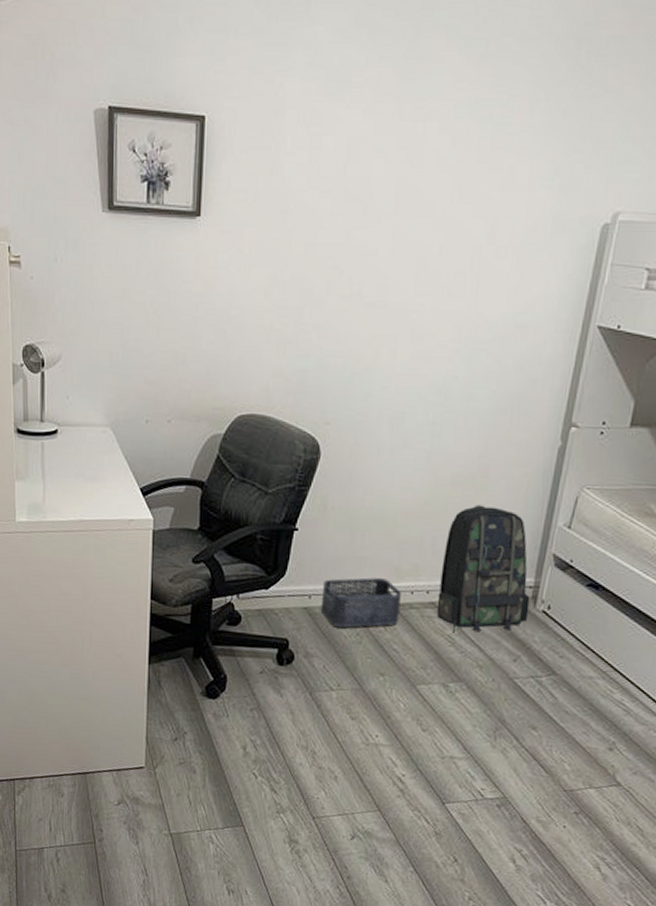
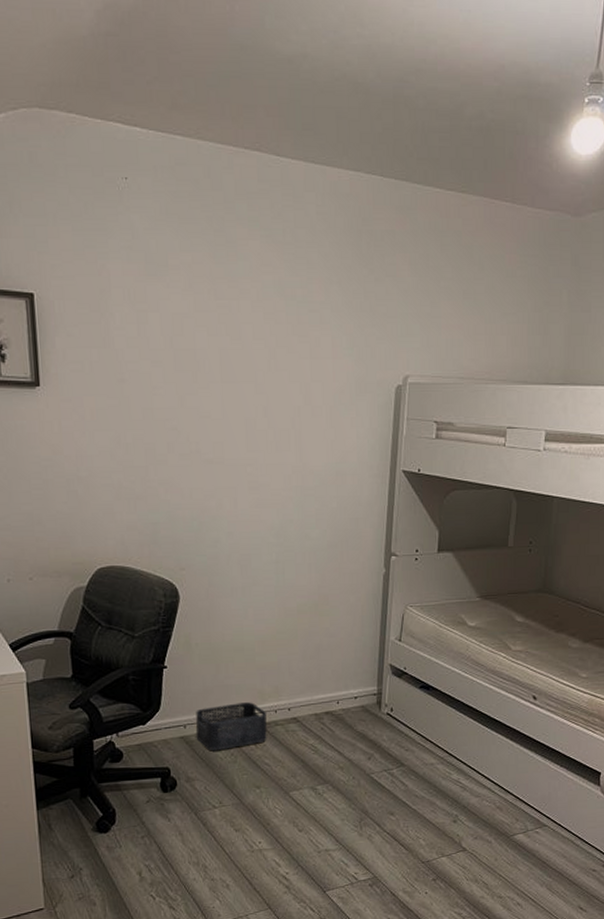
backpack: present [437,504,530,633] -> none [298,629,376,742]

